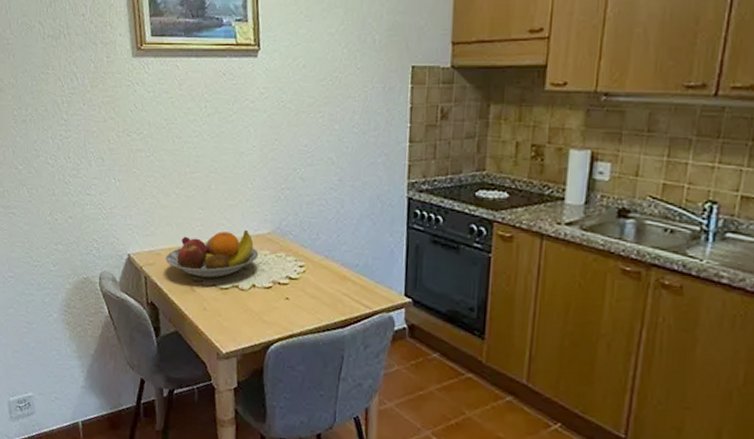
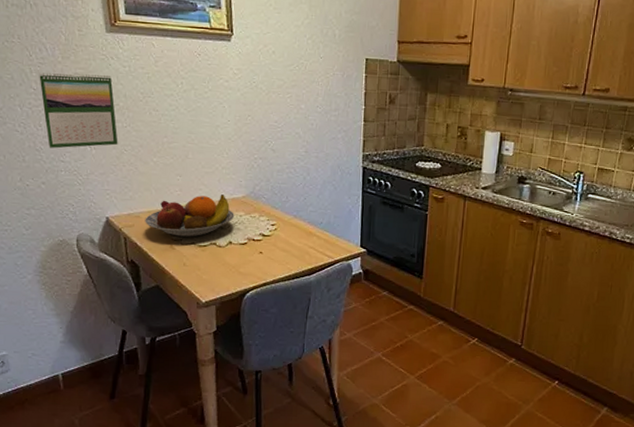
calendar: none [69,101,142,181] -> present [39,72,118,149]

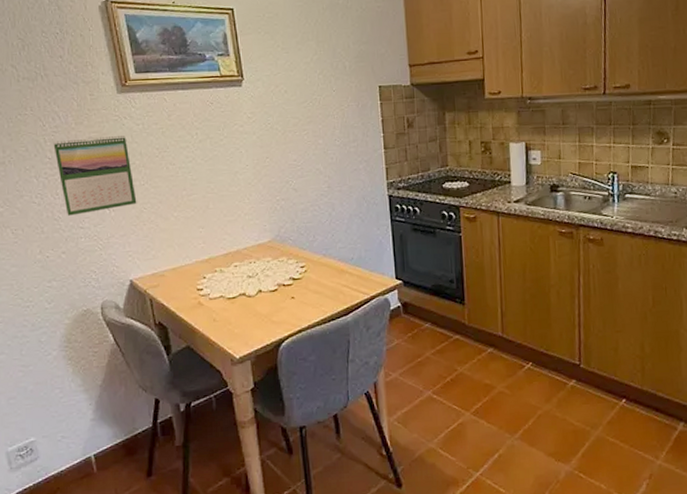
fruit bowl: present [145,194,234,237] -> none [170,242,262,291]

